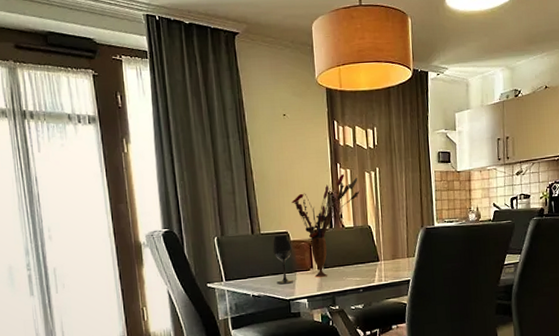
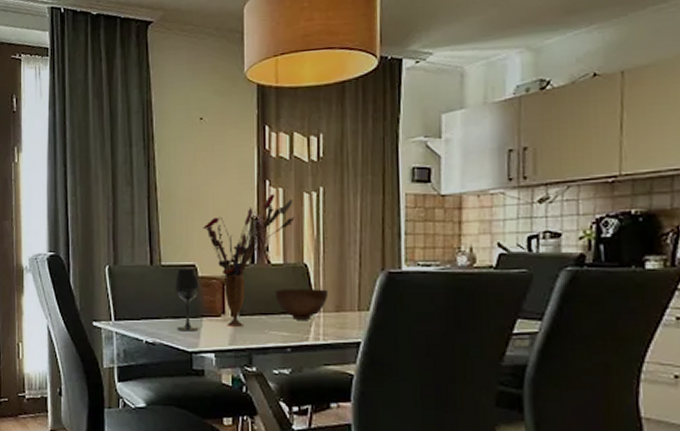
bowl: none [348,243,387,268] -> present [274,289,329,320]

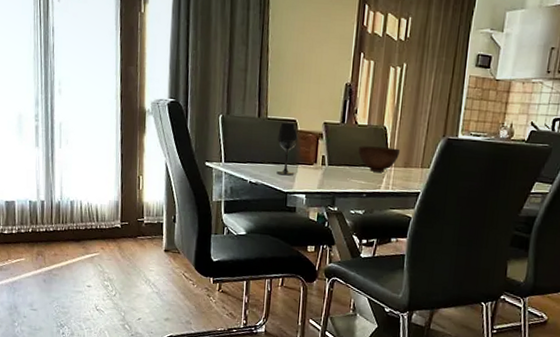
bouquet: present [203,194,295,327] -> none [305,65,381,174]

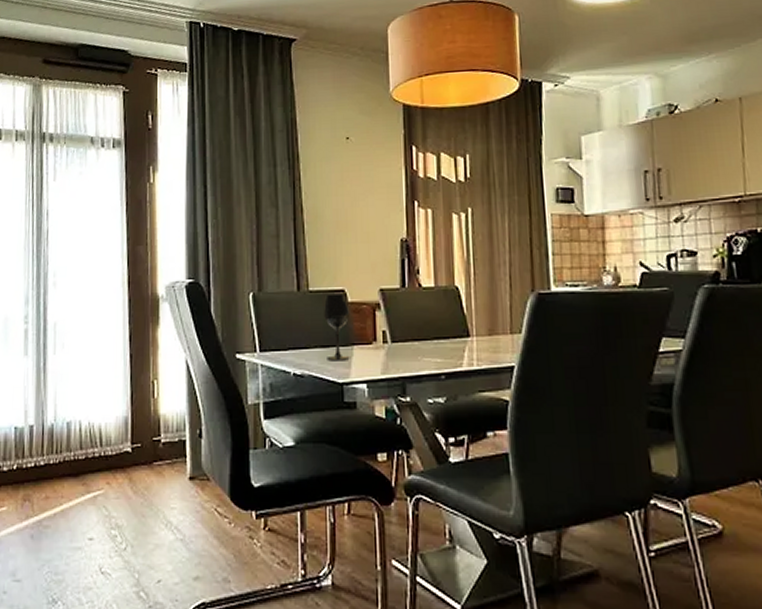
bowl: present [358,145,401,173] -> none [426,312,481,345]

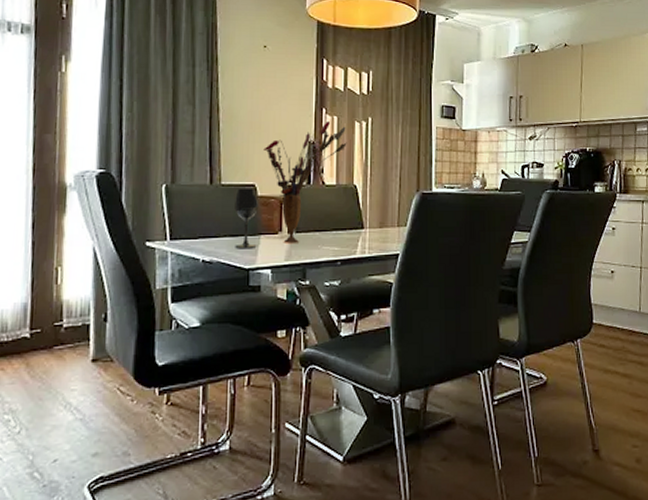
bouquet: none [352,215,445,354] -> present [264,121,347,243]

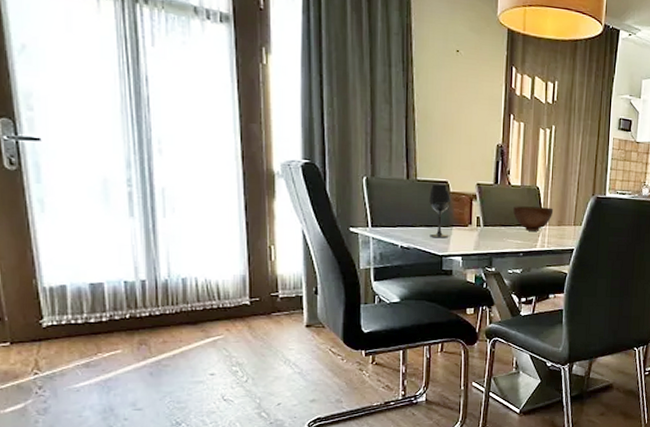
bouquet: present [264,121,347,243] -> none [456,127,532,235]
bowl: none [327,208,374,236] -> present [512,206,554,231]

